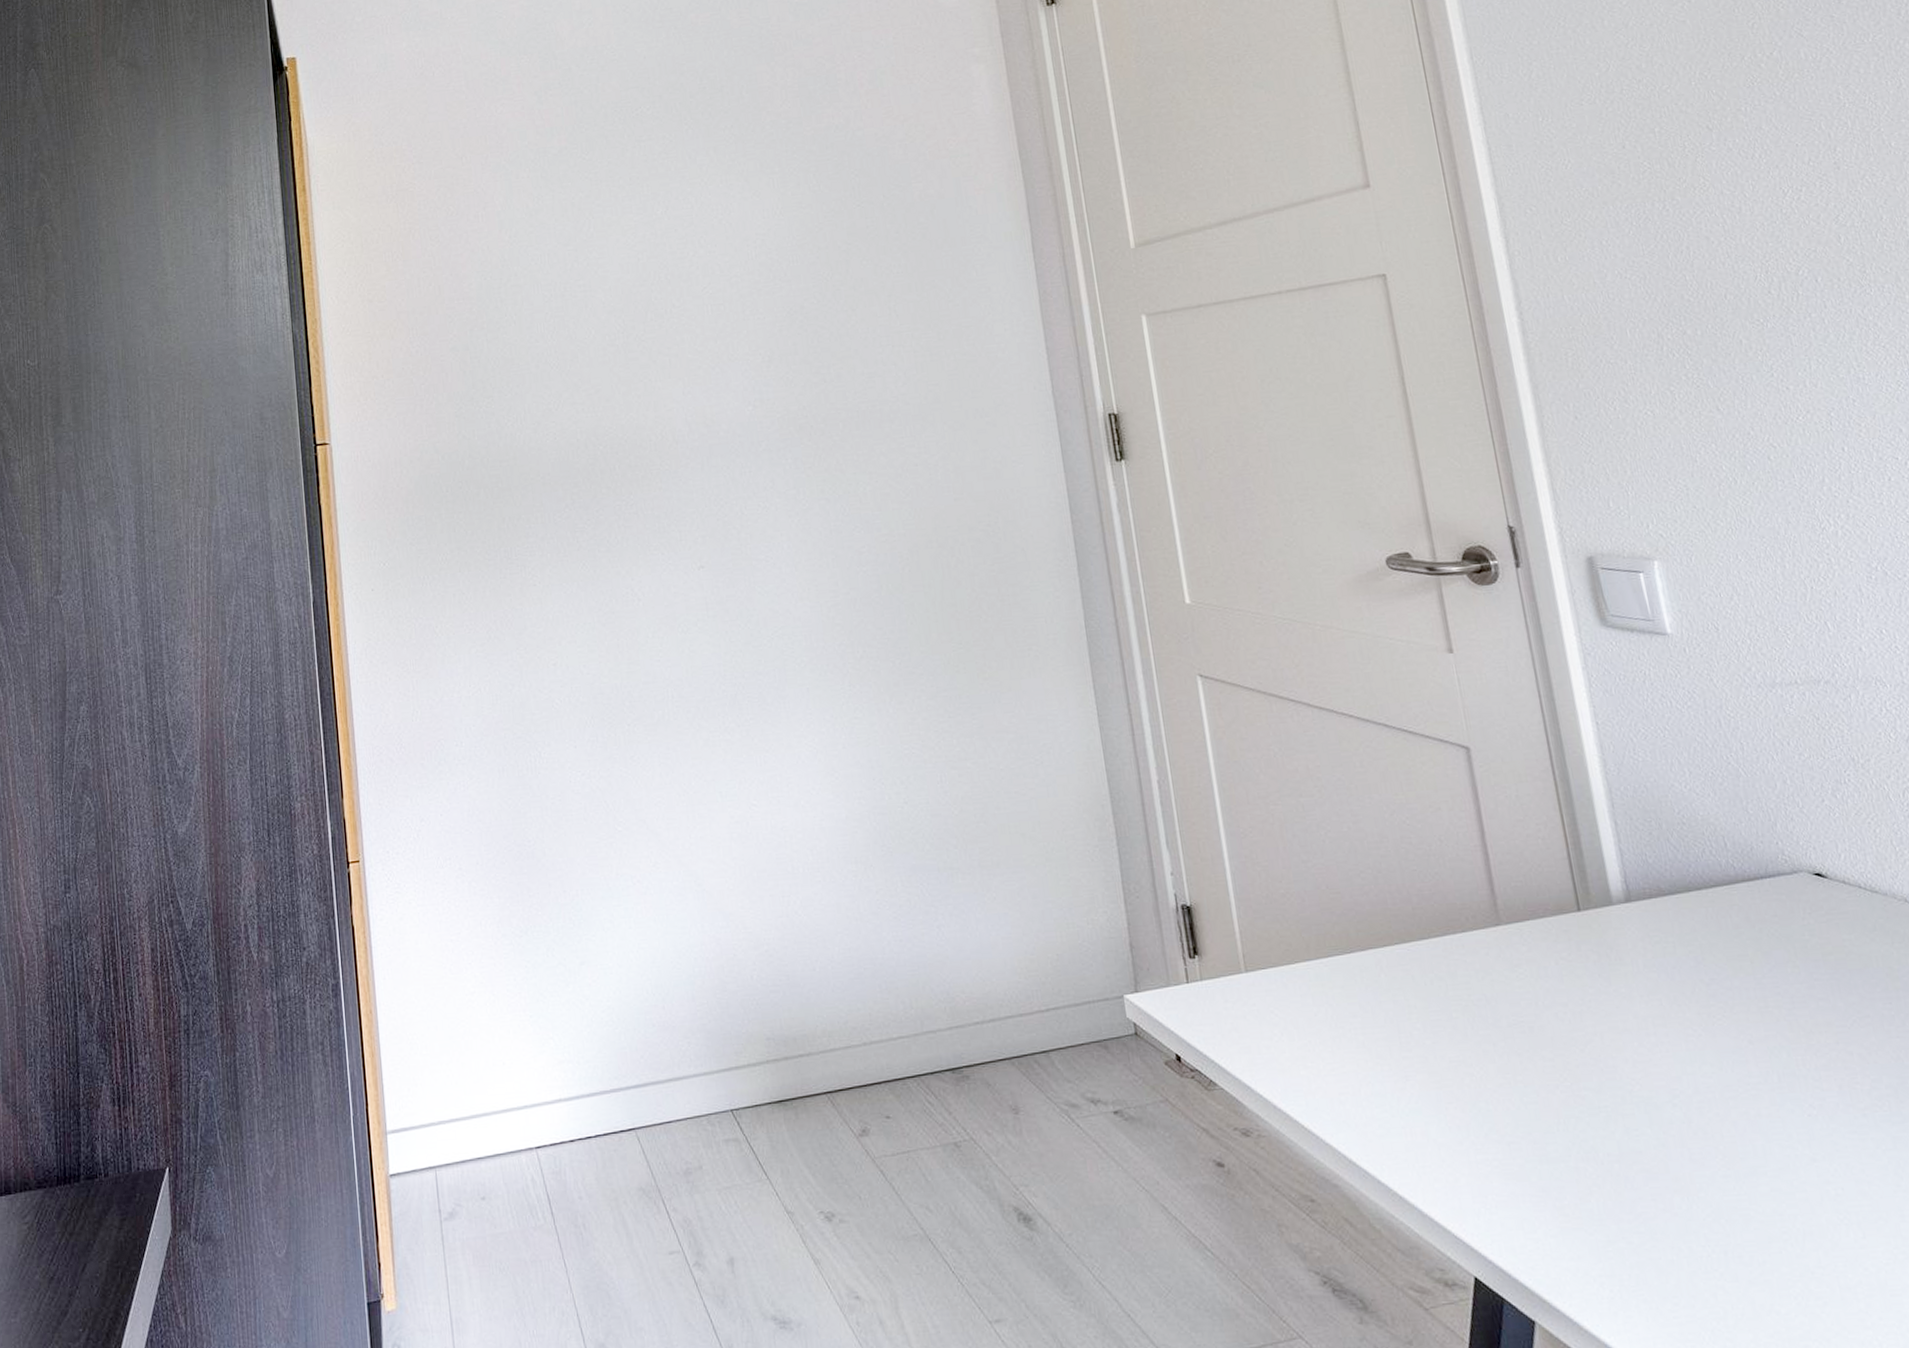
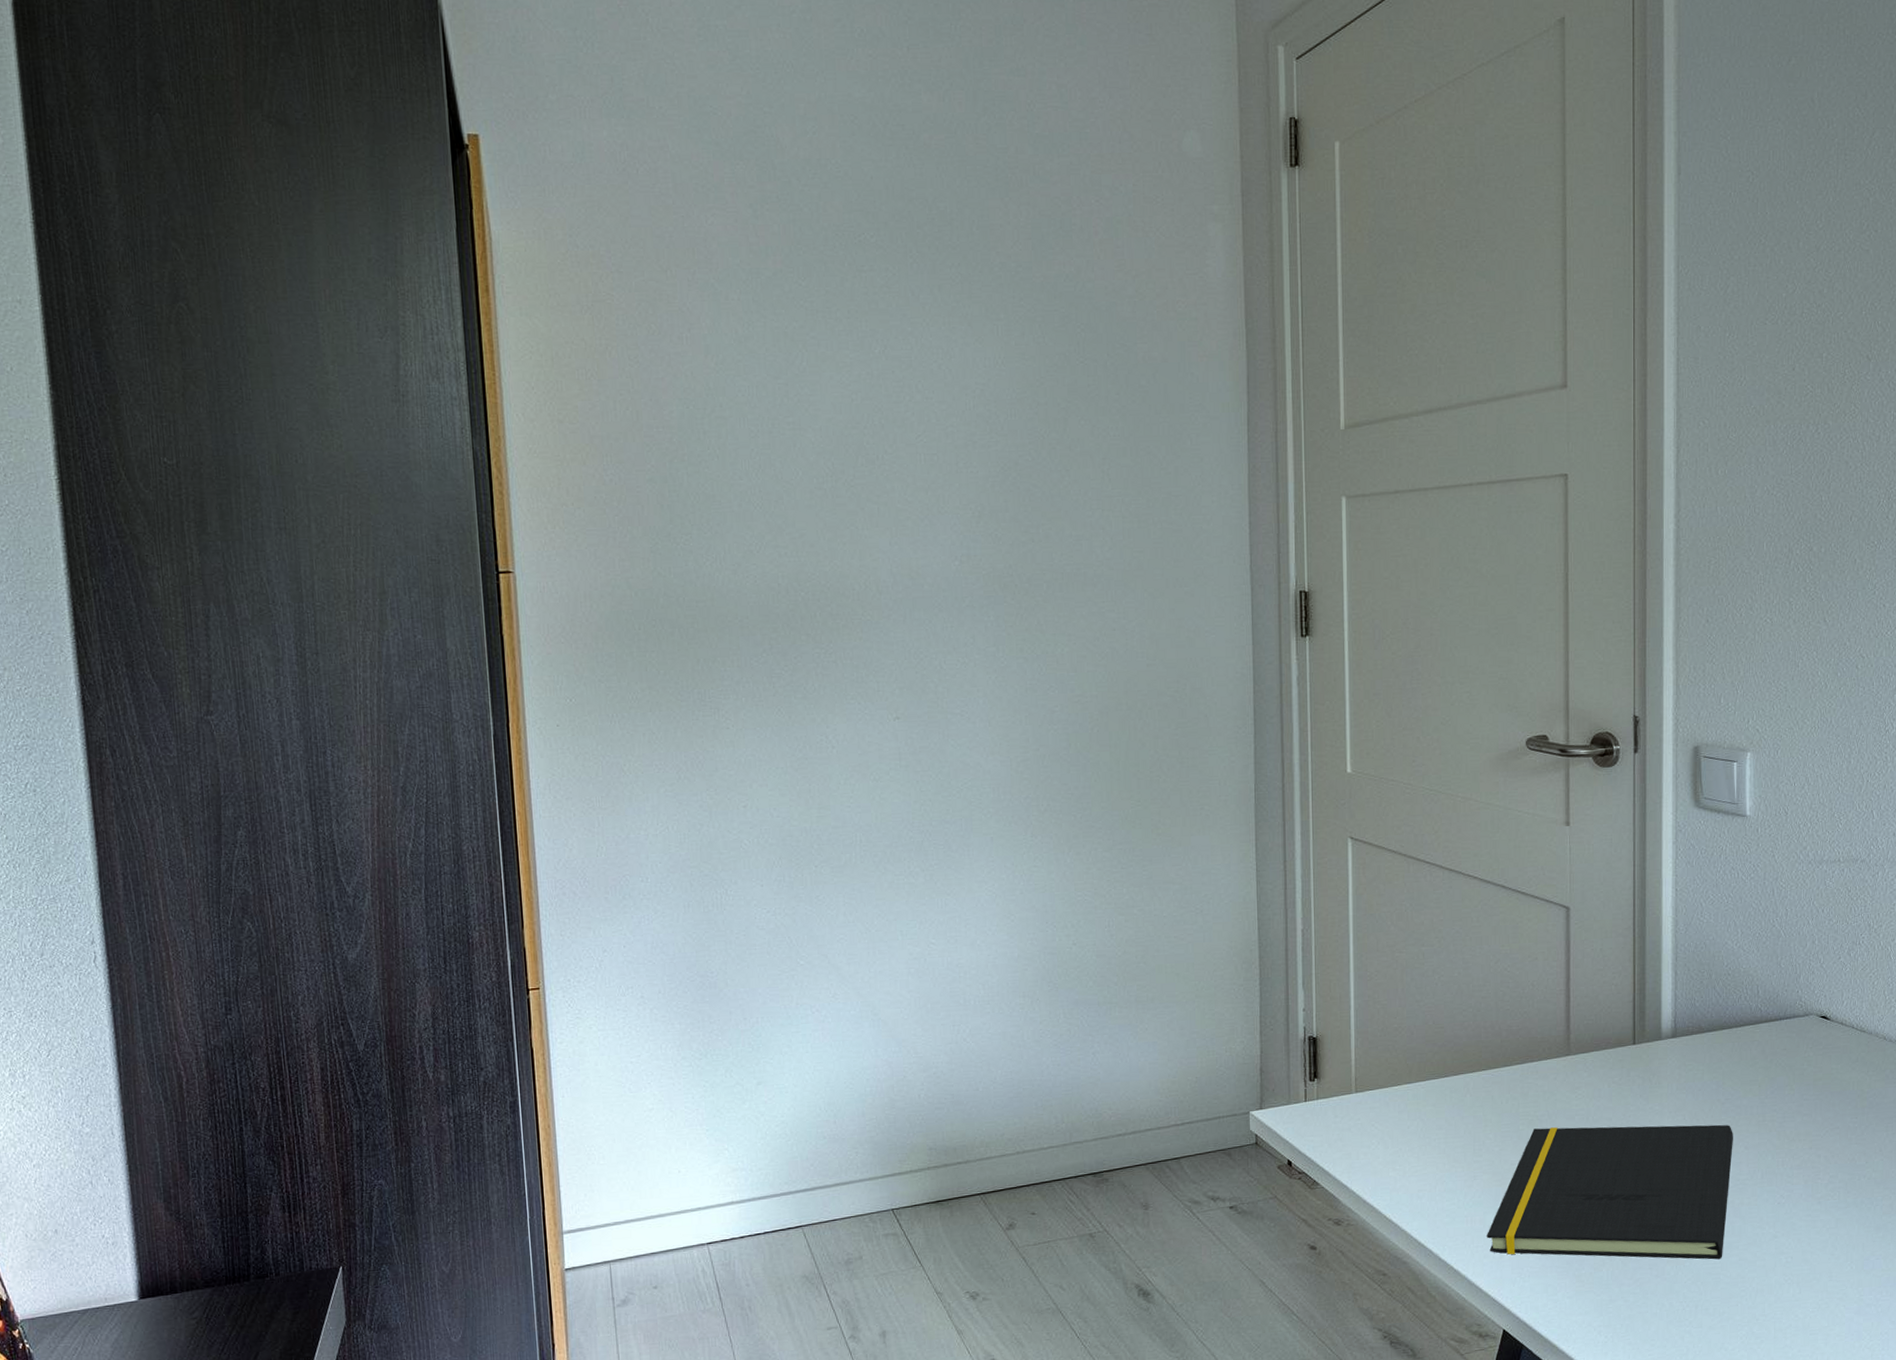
notepad: none [1433,1012,1748,1190] -> present [1487,1124,1733,1260]

